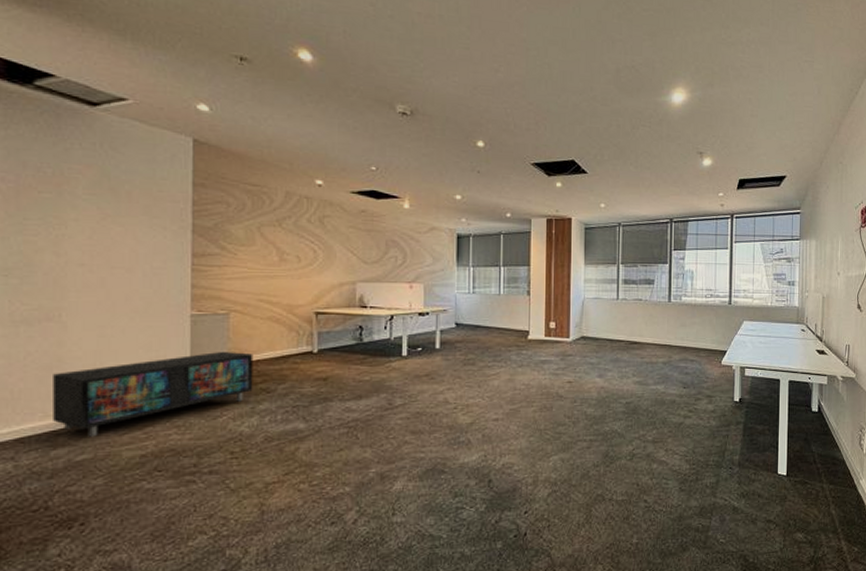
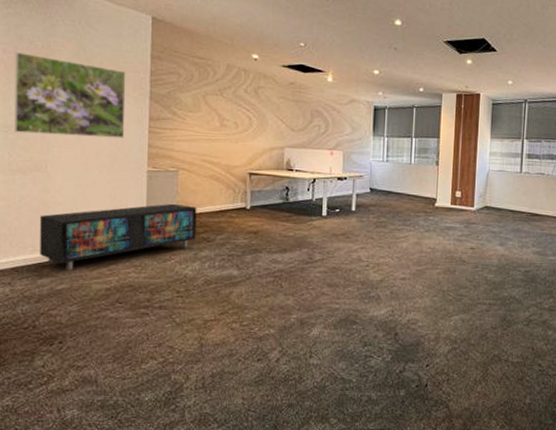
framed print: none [15,180,162,279] -> present [13,51,126,139]

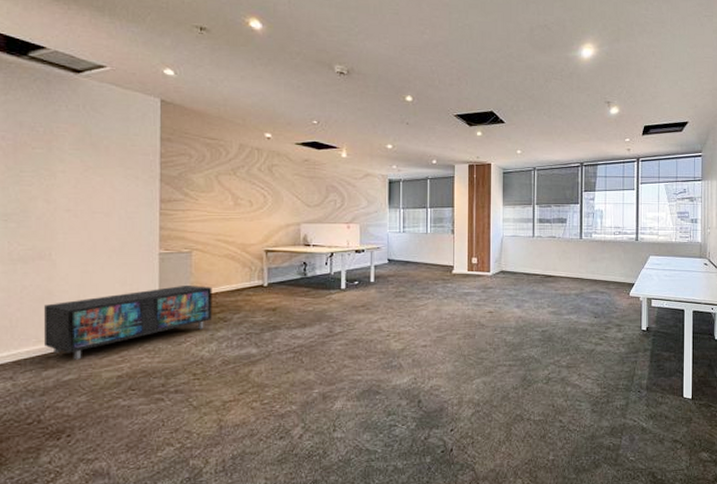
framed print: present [13,51,126,139] -> none [14,138,134,222]

